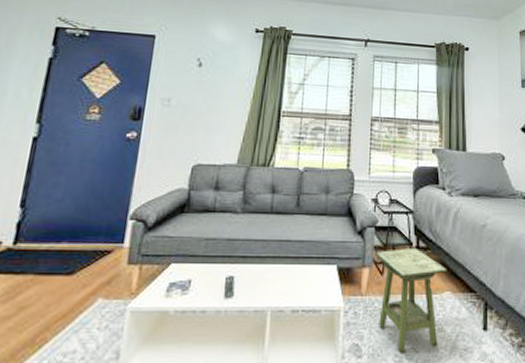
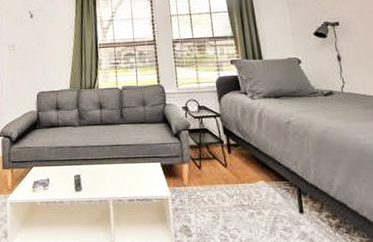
side table: present [375,247,447,353] -> none [192,145,259,233]

